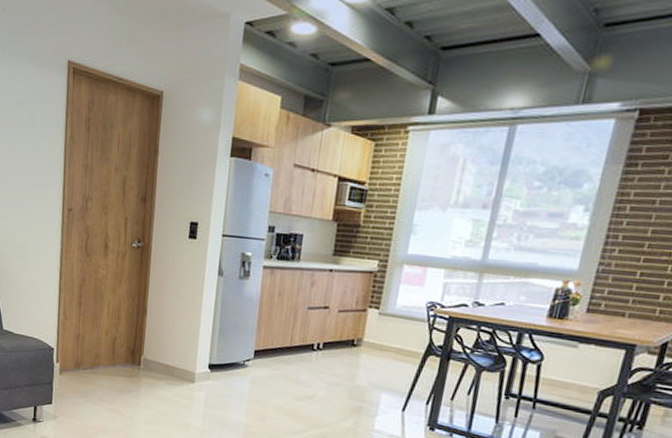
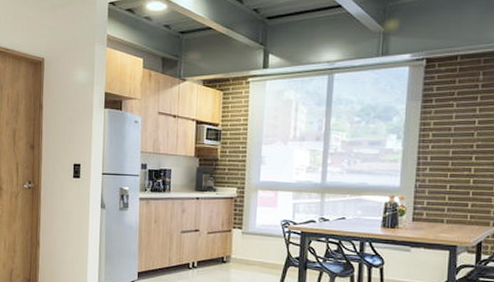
coffee maker: none [329,232,357,265] -> present [195,166,218,193]

